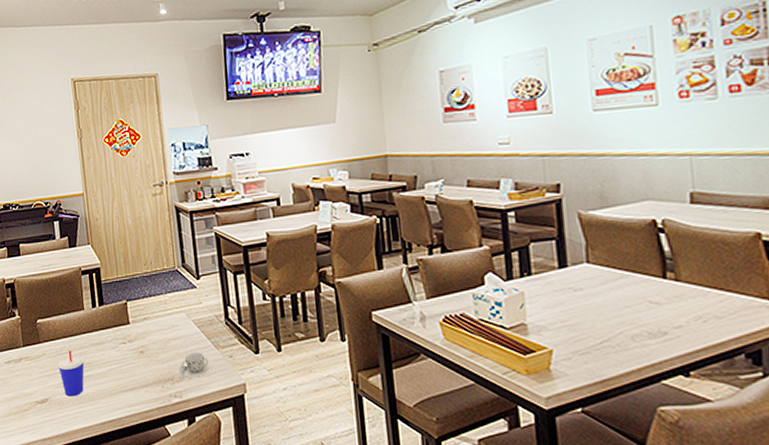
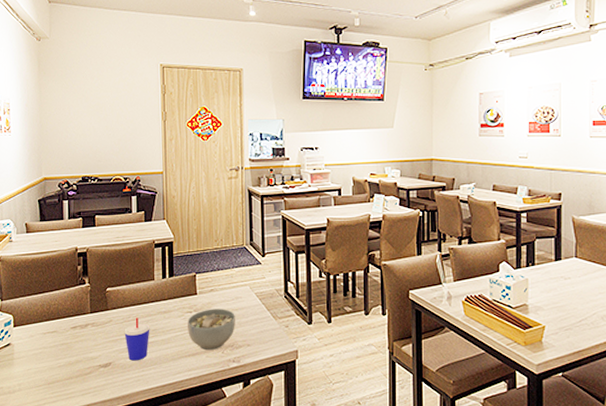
soup bowl: none [122,339,174,385] -> present [188,309,235,351]
teacup: present [178,352,214,379] -> none [238,322,271,345]

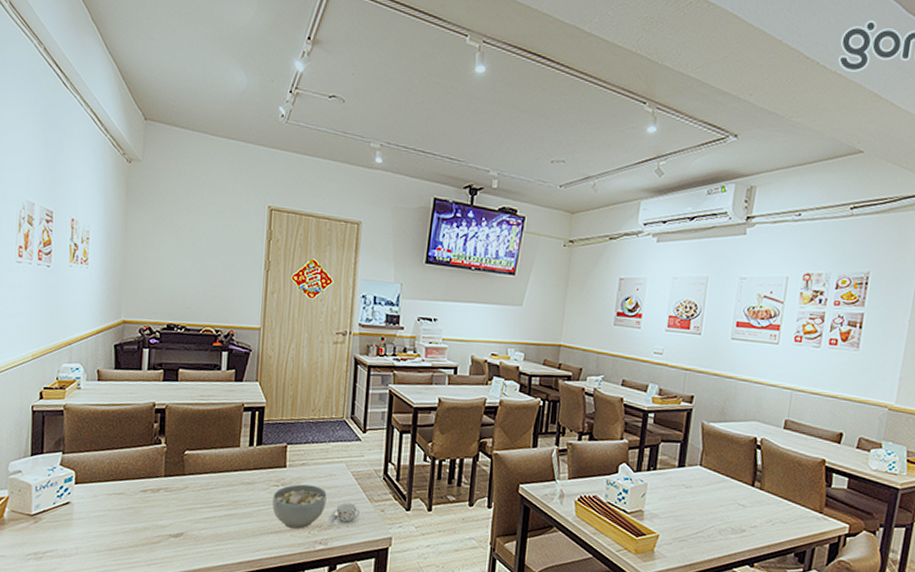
beverage cup: present [124,317,150,361] -> none [201,486,231,534]
teacup: none [238,322,271,345] -> present [327,503,364,527]

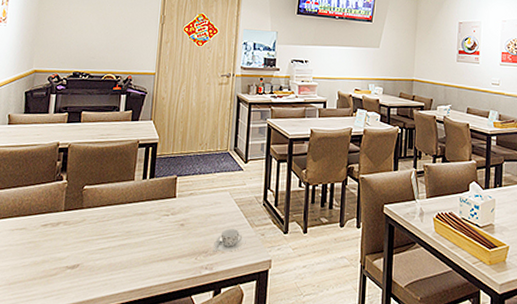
soup bowl: present [272,484,327,530] -> none [162,213,212,256]

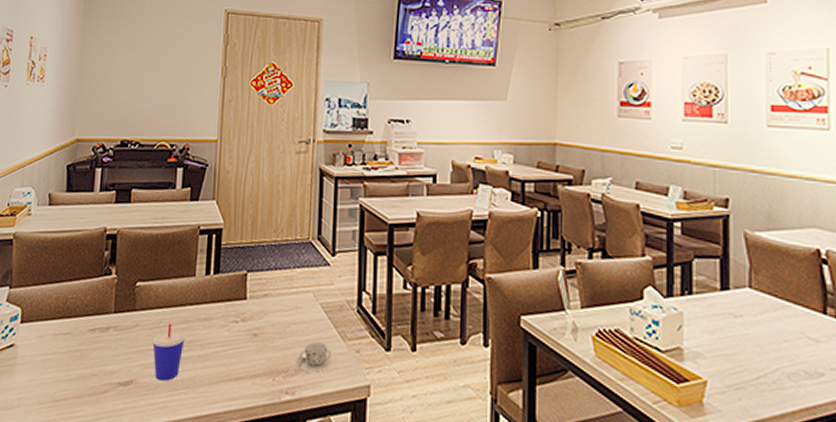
beverage cup: none [96,218,124,264] -> present [152,323,185,381]

